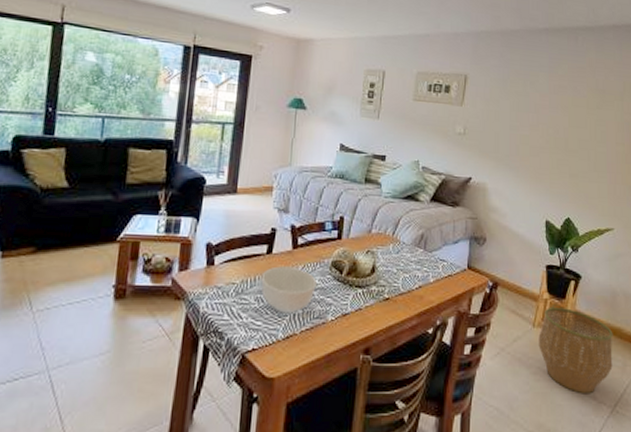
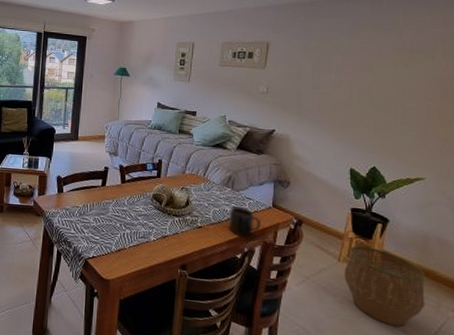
bowl: present [261,266,317,314] -> none [98,196,141,233]
mug: none [420,271,456,308] -> present [229,206,262,238]

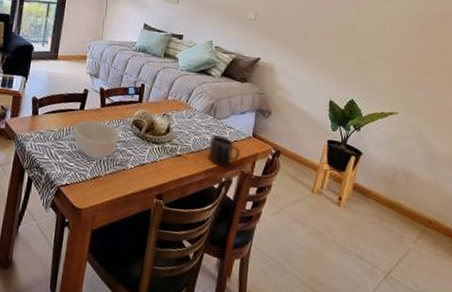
bowl: none [98,196,141,233] -> present [74,120,120,160]
basket: present [344,242,426,327] -> none [316,174,392,259]

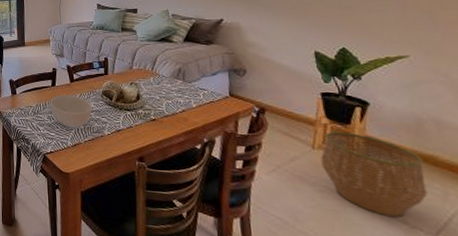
mug: present [208,135,241,168] -> none [183,98,220,129]
basket: none [316,174,392,259] -> present [320,128,428,218]

